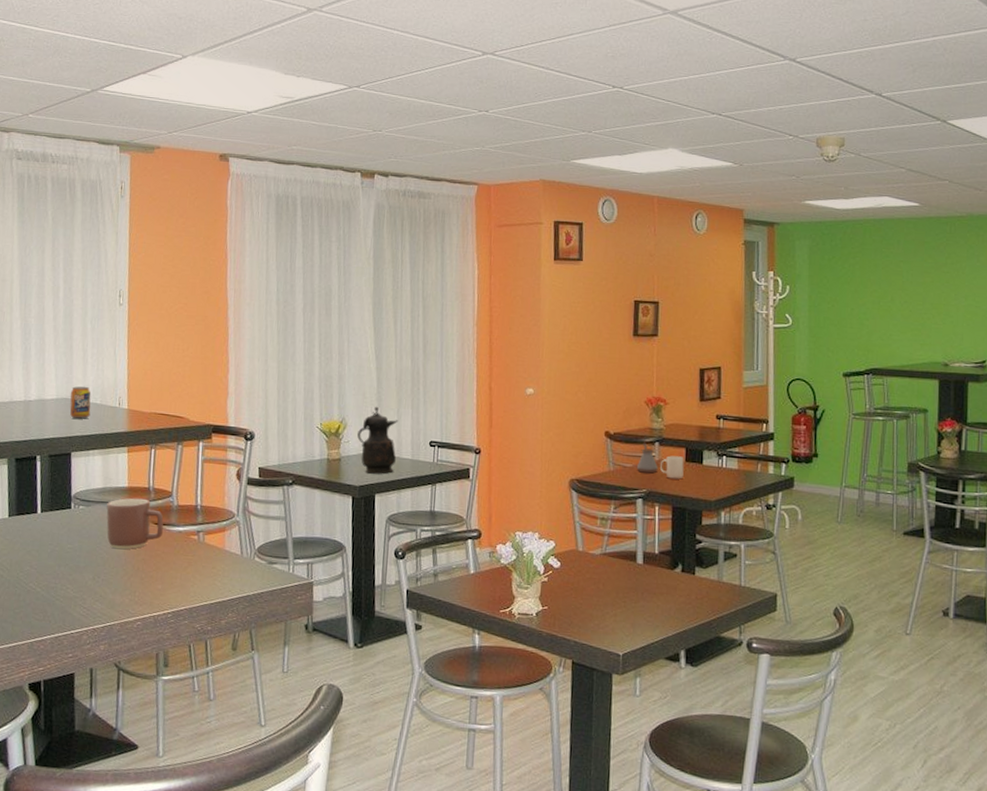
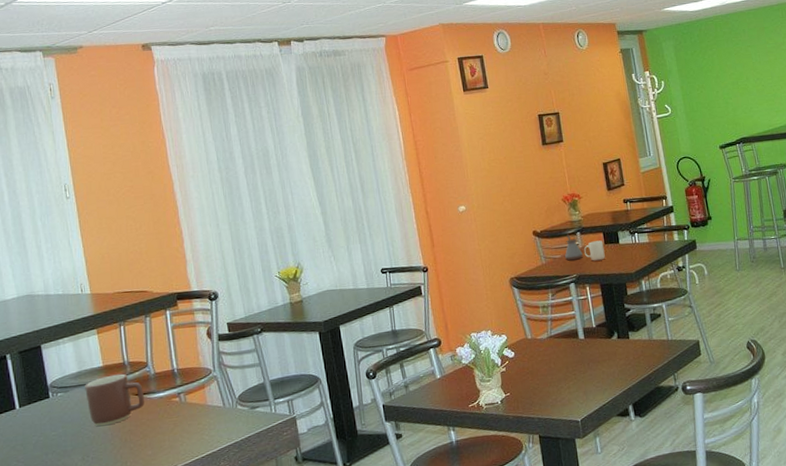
pop: present [70,386,91,419] -> none [30,280,54,313]
coffeepot: present [357,406,399,474] -> none [314,247,353,309]

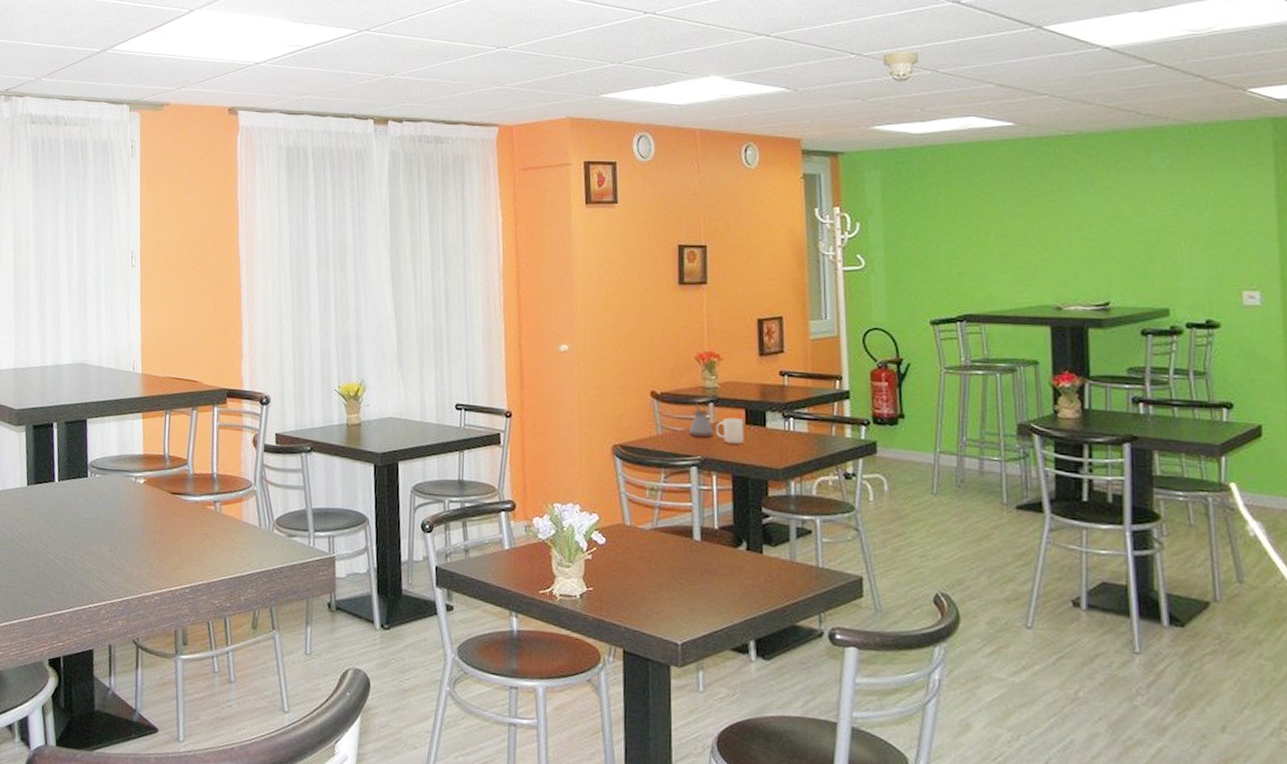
mug: present [85,373,145,427] -> none [122,466,180,520]

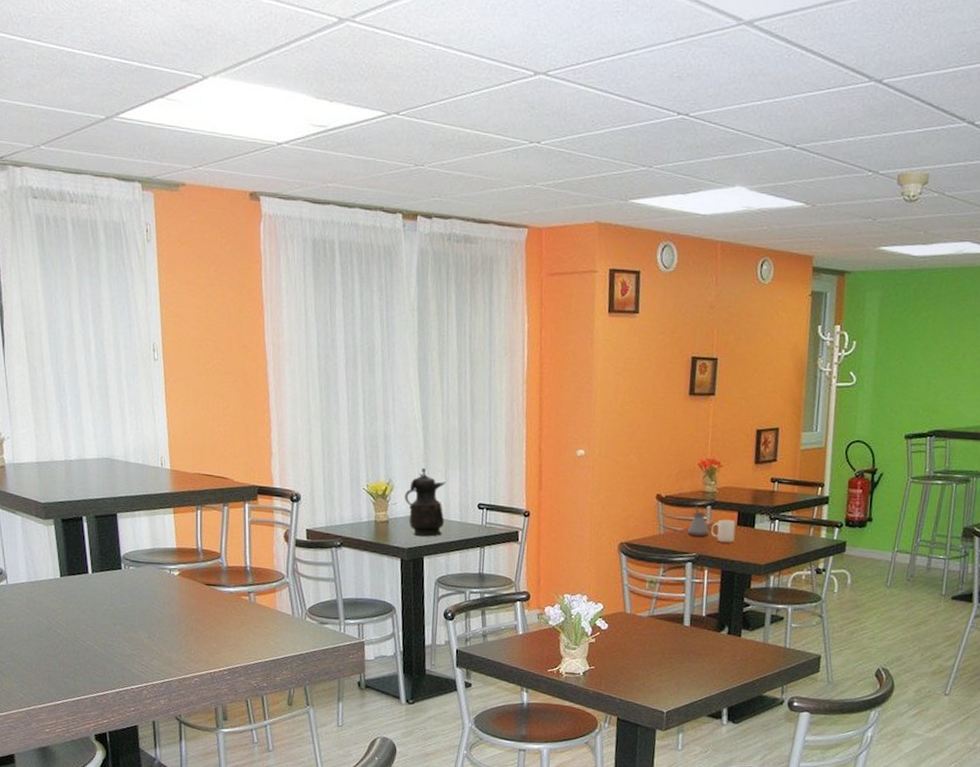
coffeepot: none [378,366,421,440] -> present [405,467,446,537]

